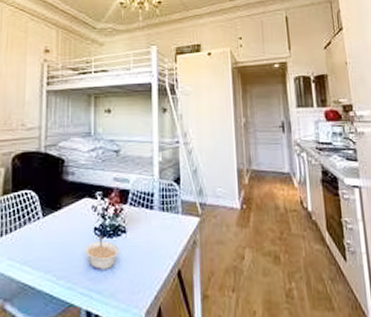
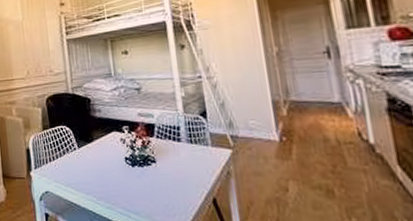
legume: present [85,235,120,271] -> none [119,164,152,195]

